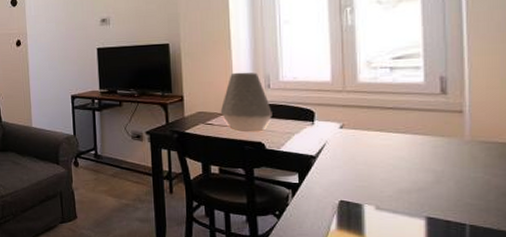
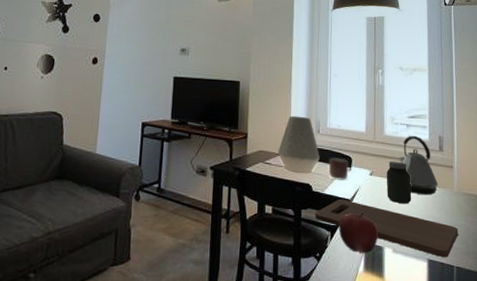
cutting board: none [271,155,472,214] -> present [315,198,458,257]
mug: none [284,112,311,136] -> present [328,157,349,181]
fruit: none [301,169,354,211] -> present [338,213,378,253]
jar: none [362,110,400,158] -> present [386,161,412,204]
kettle: none [380,78,439,147] -> present [399,135,438,195]

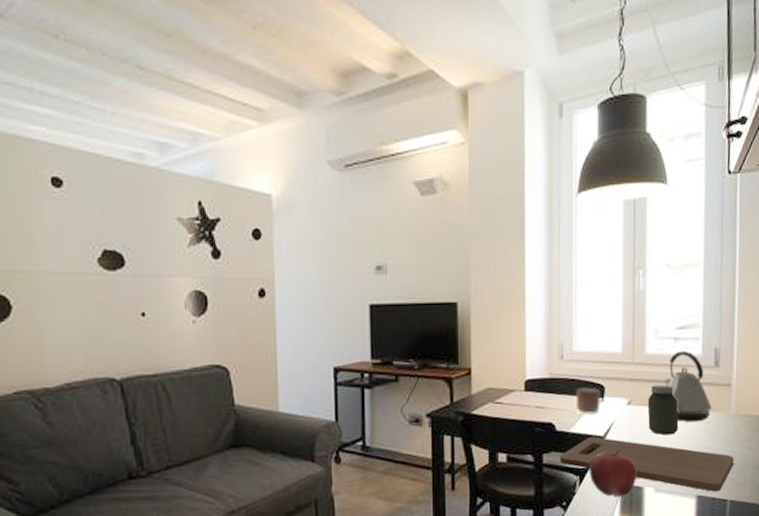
vase: present [278,115,320,174] -> none [511,340,564,412]

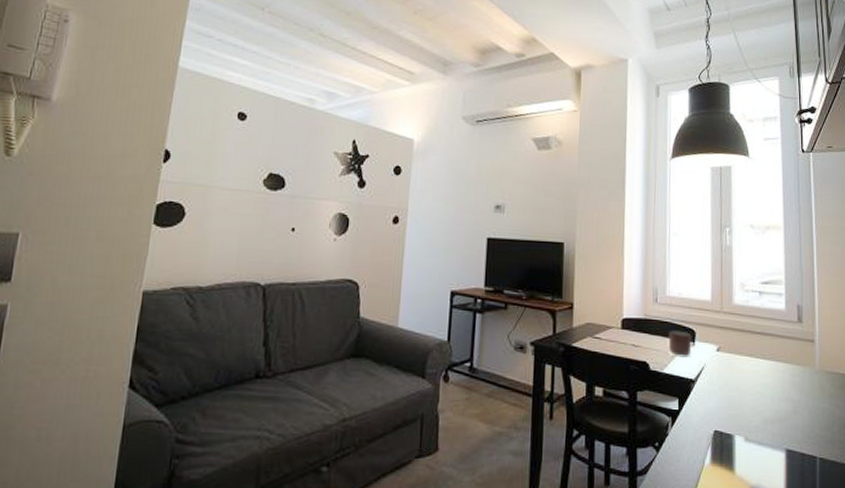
cutting board: present [560,436,734,491] -> none [653,378,821,446]
fruit: present [589,450,637,497] -> none [681,395,727,442]
jar: present [647,384,679,436] -> none [736,334,766,385]
kettle: present [663,350,712,422] -> none [750,304,797,374]

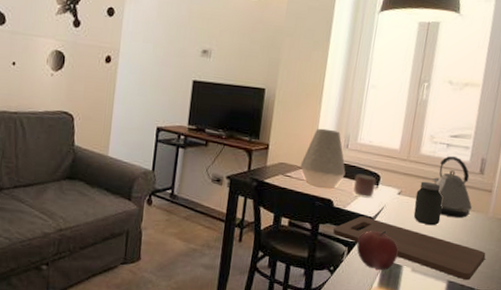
vase: none [609,282,658,350] -> present [300,128,346,190]
cutting board: none [653,378,821,446] -> present [333,216,486,280]
fruit: none [681,395,727,442] -> present [356,231,399,270]
jar: none [736,334,766,385] -> present [413,181,443,226]
kettle: none [750,304,797,374] -> present [432,156,472,218]

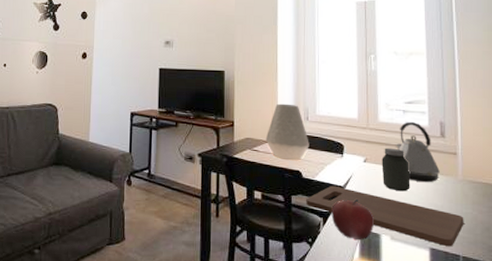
mug: present [353,173,377,198] -> none [319,144,341,167]

